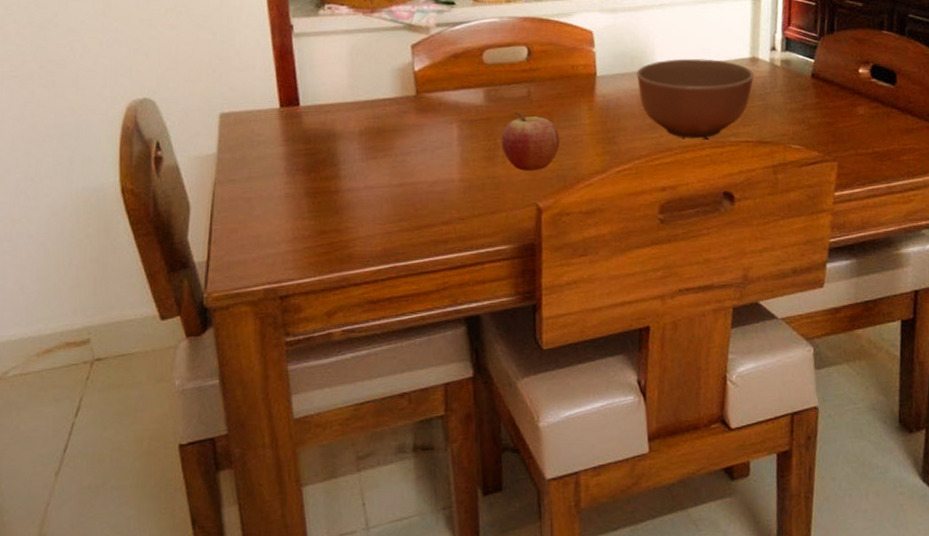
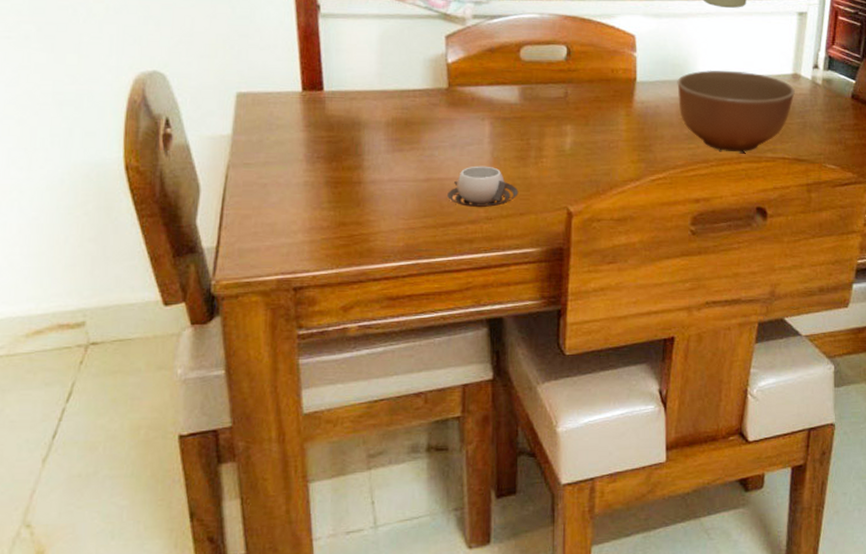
cup: none [421,167,489,209] -> present [447,165,519,208]
fruit: present [501,111,561,171] -> none [534,112,596,175]

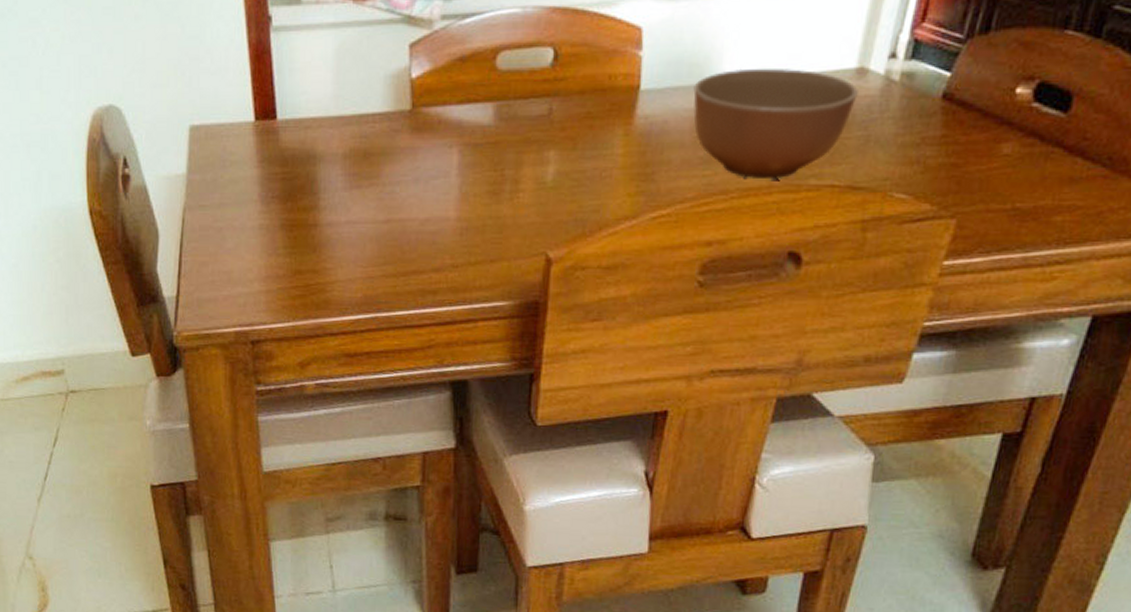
cup: present [447,165,519,208] -> none [409,203,490,254]

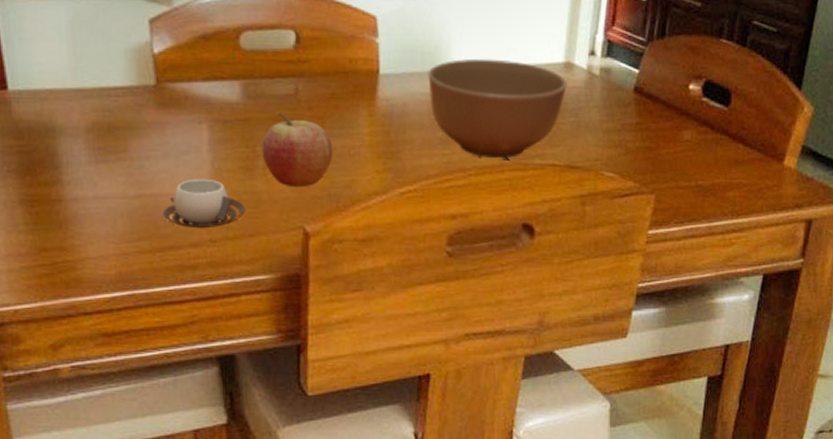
cup: none [409,203,490,254] -> present [163,178,246,229]
fruit: none [510,134,584,212] -> present [262,113,334,188]

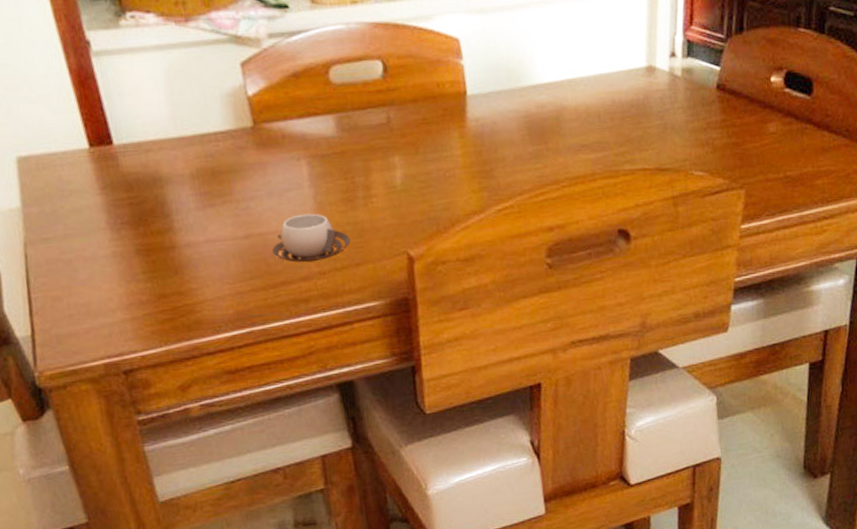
fruit: present [262,113,334,188] -> none [360,142,430,215]
bowl: present [428,58,567,158] -> none [513,70,651,168]

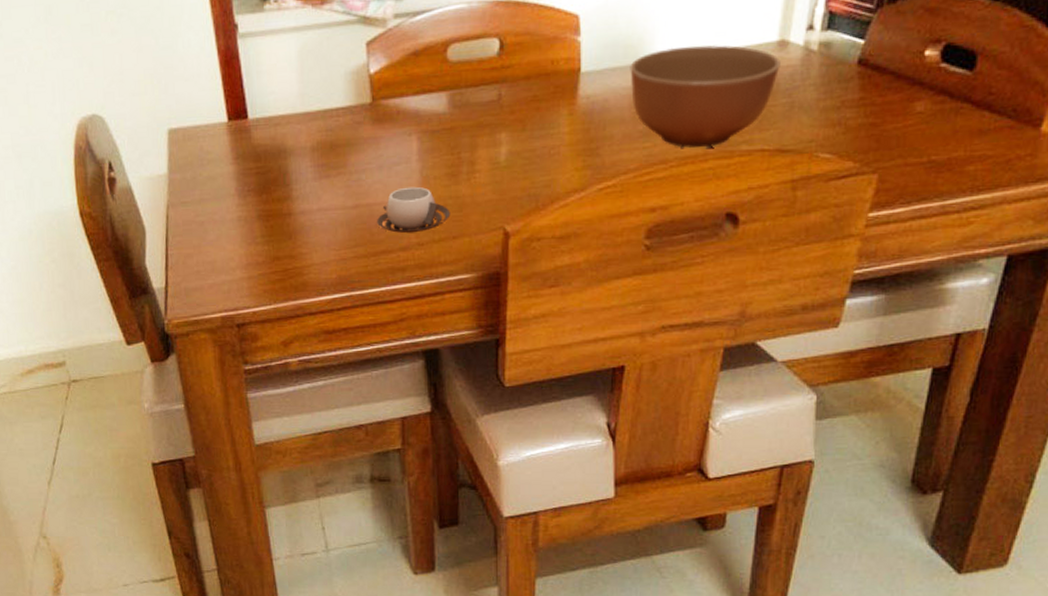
bowl: none [513,70,651,168] -> present [630,45,781,148]

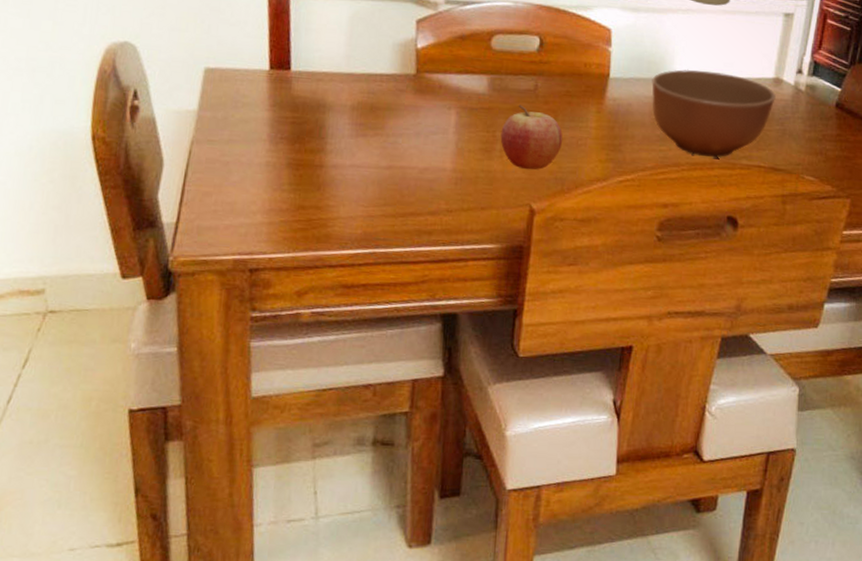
cup: present [377,186,451,234] -> none [409,155,481,200]
fruit: none [466,119,534,190] -> present [500,104,563,170]

